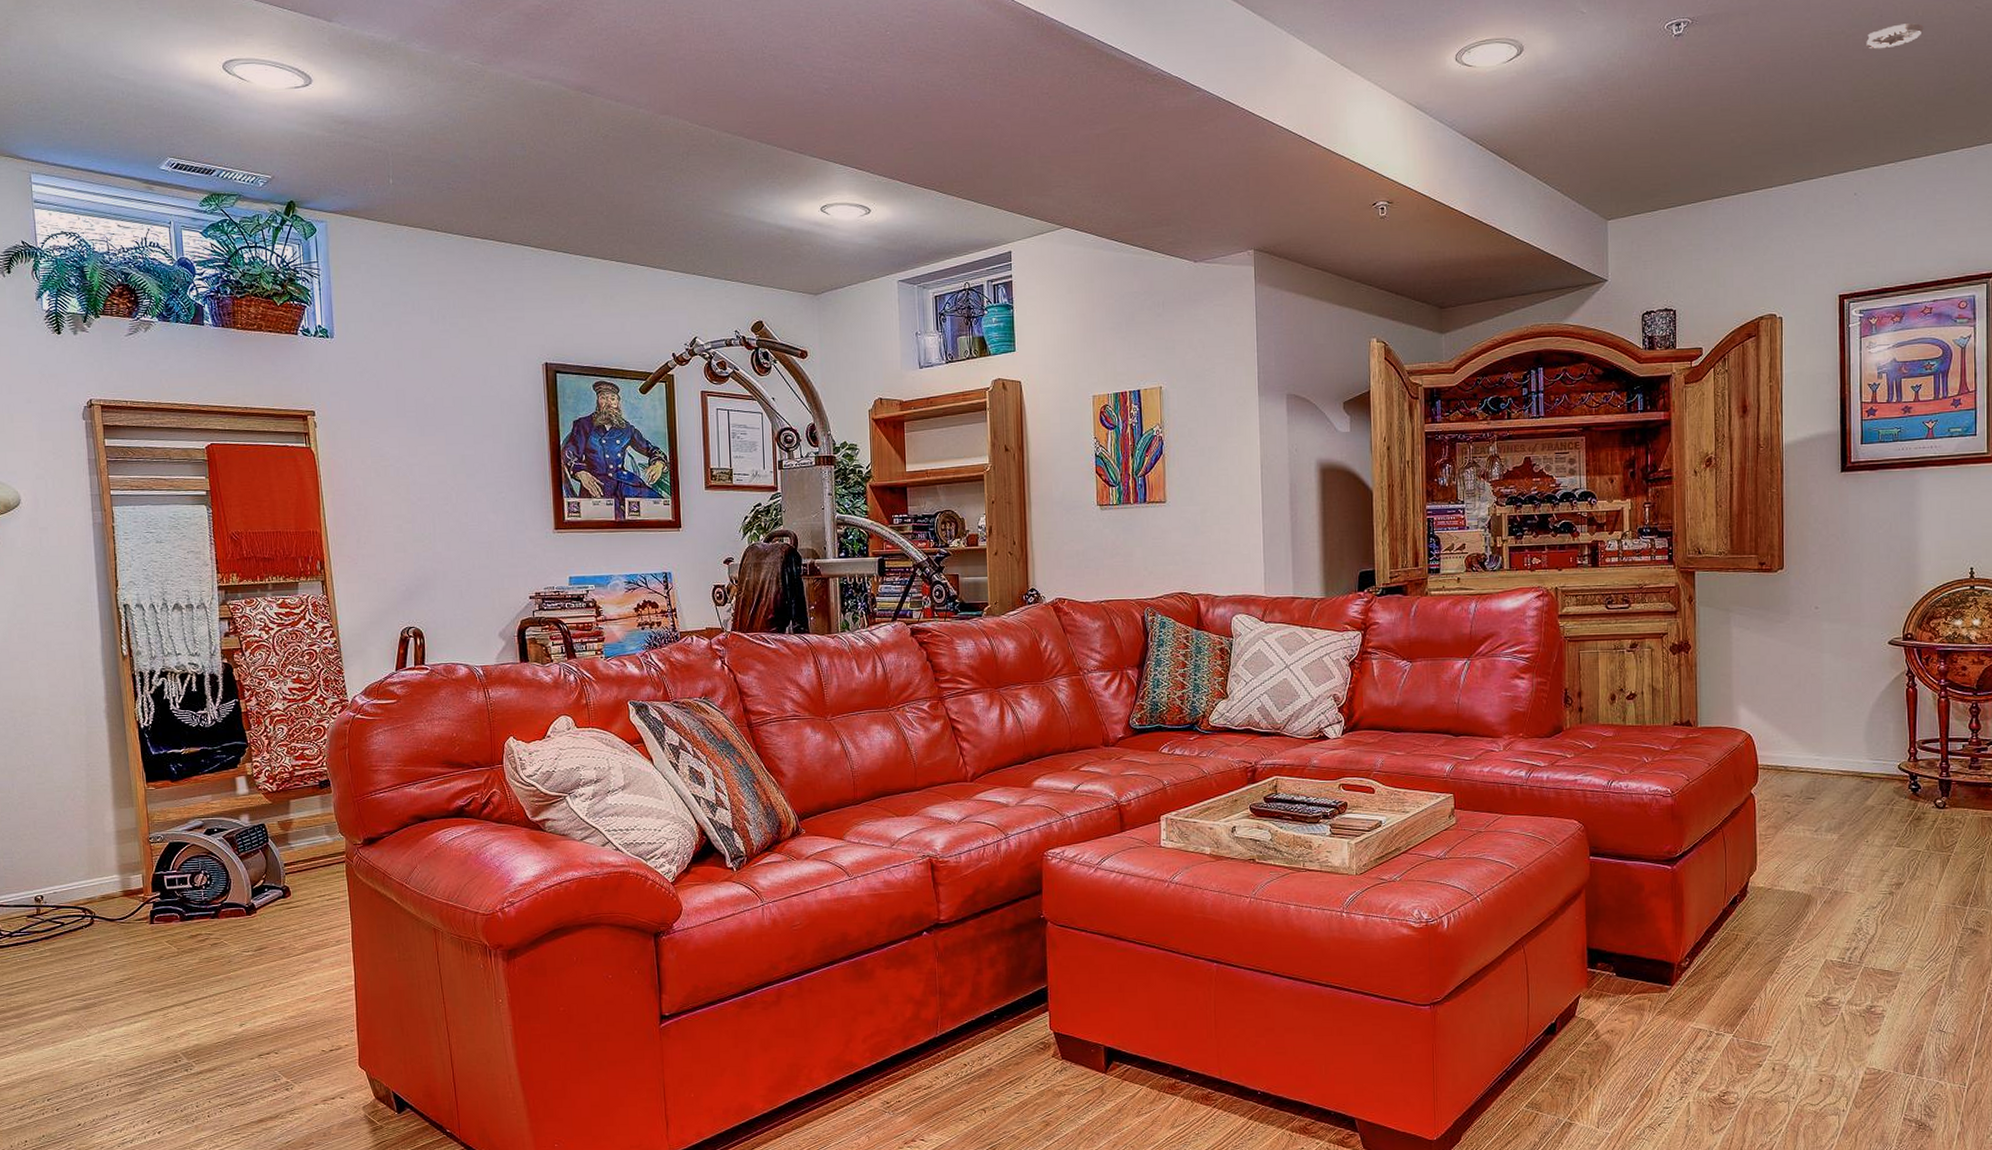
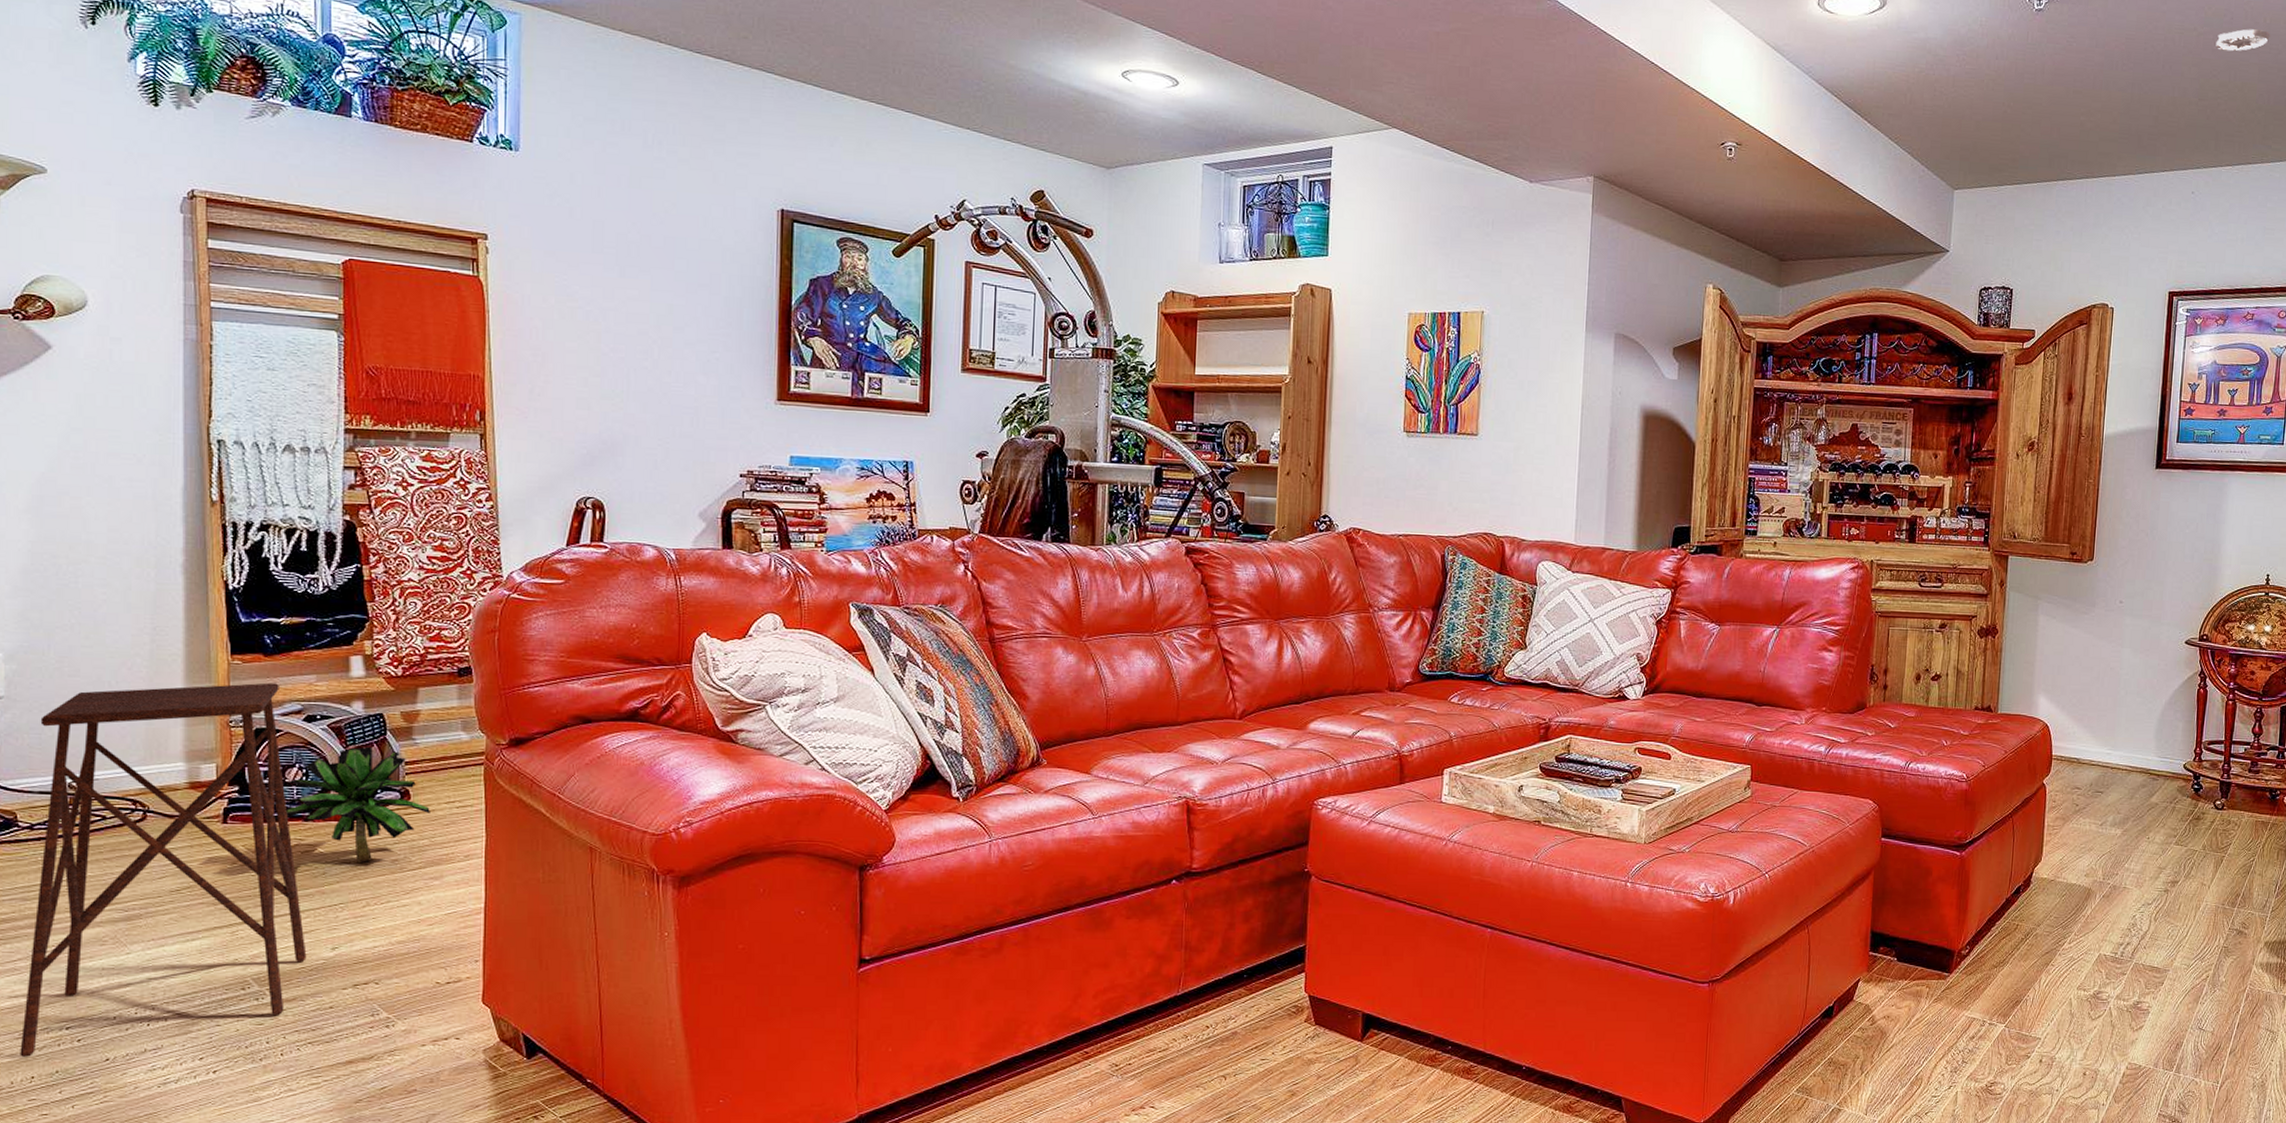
side table: none [11,804,222,1125] -> present [20,682,307,1057]
decorative plant: none [196,852,307,952] -> present [286,746,430,864]

